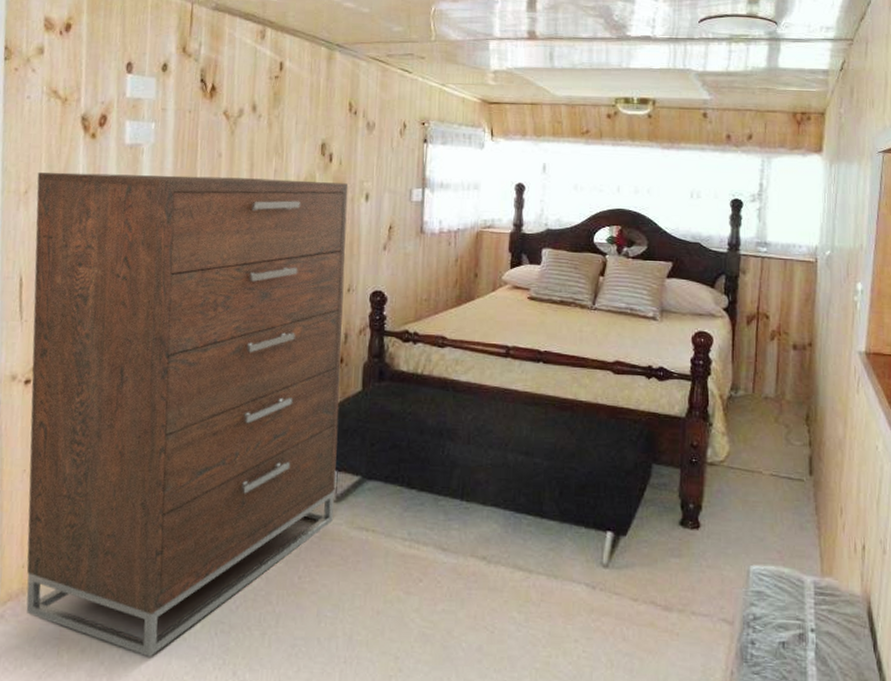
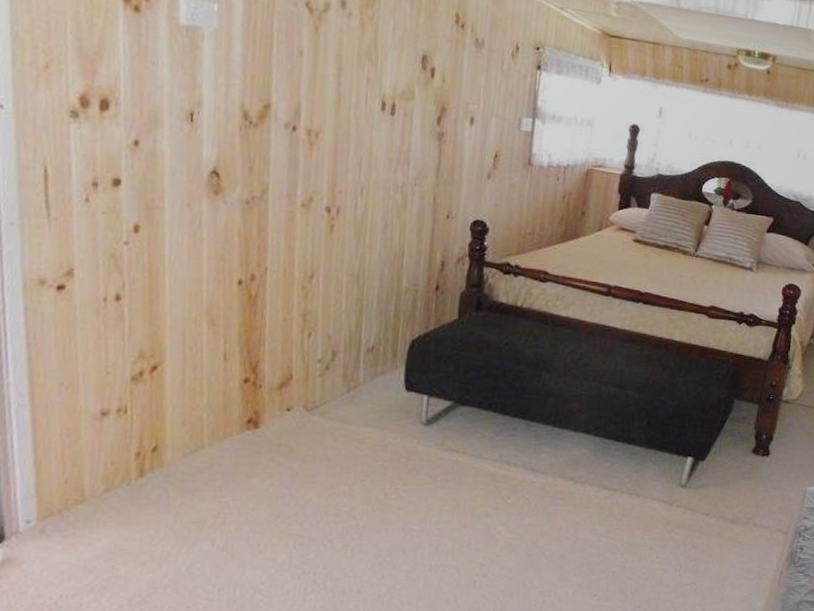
dresser: present [26,172,349,657] -> none [61,44,452,569]

